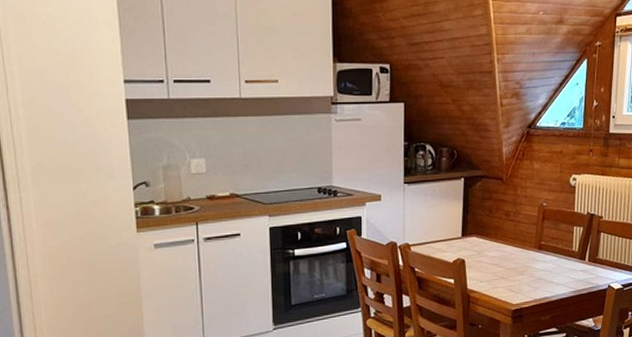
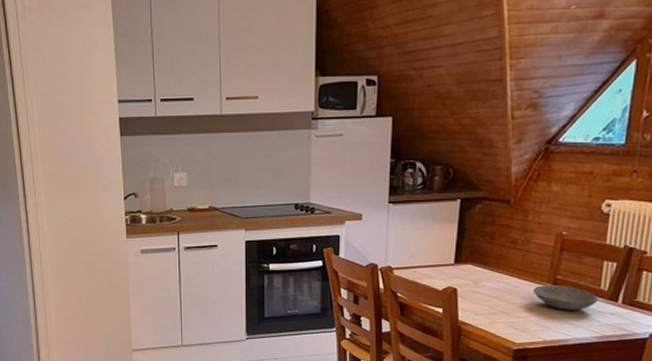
bowl: none [524,249,572,271] -> present [533,285,599,311]

